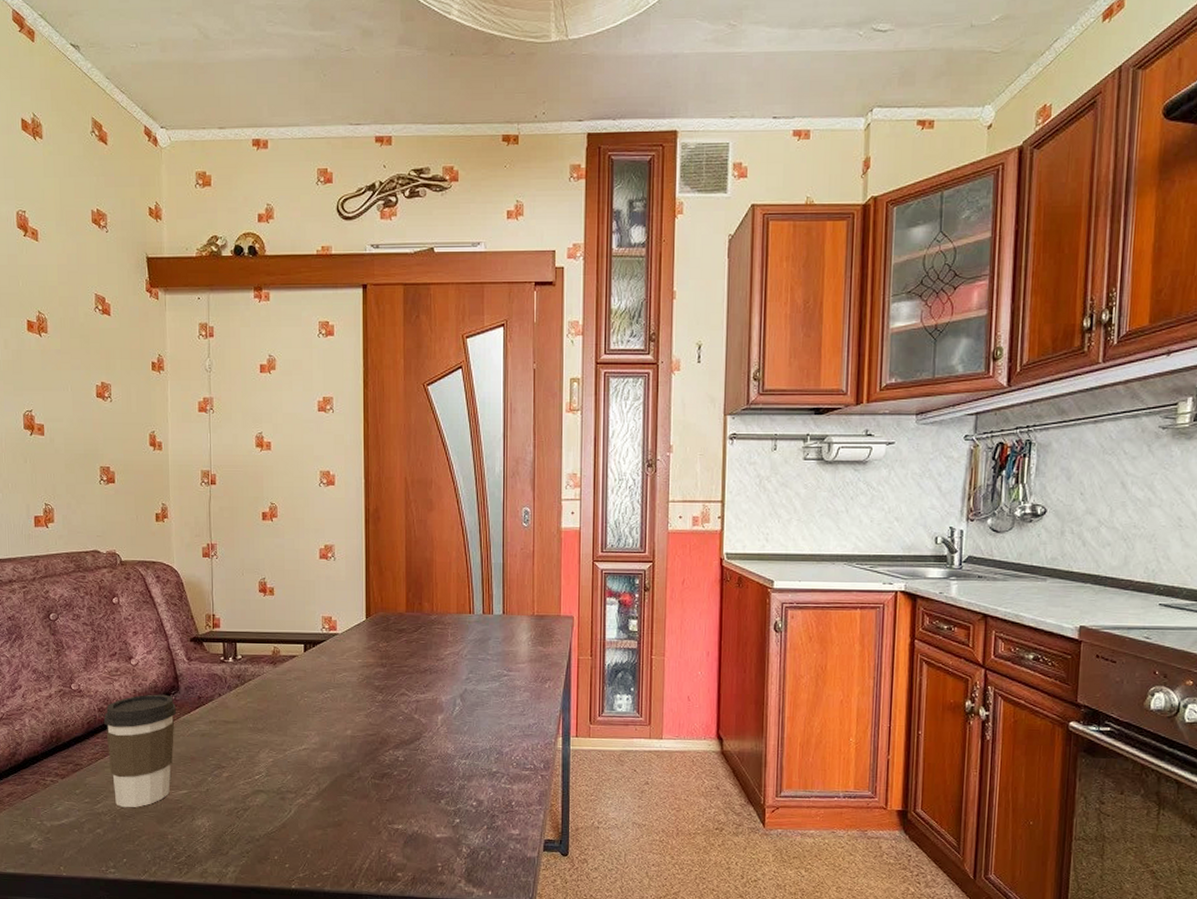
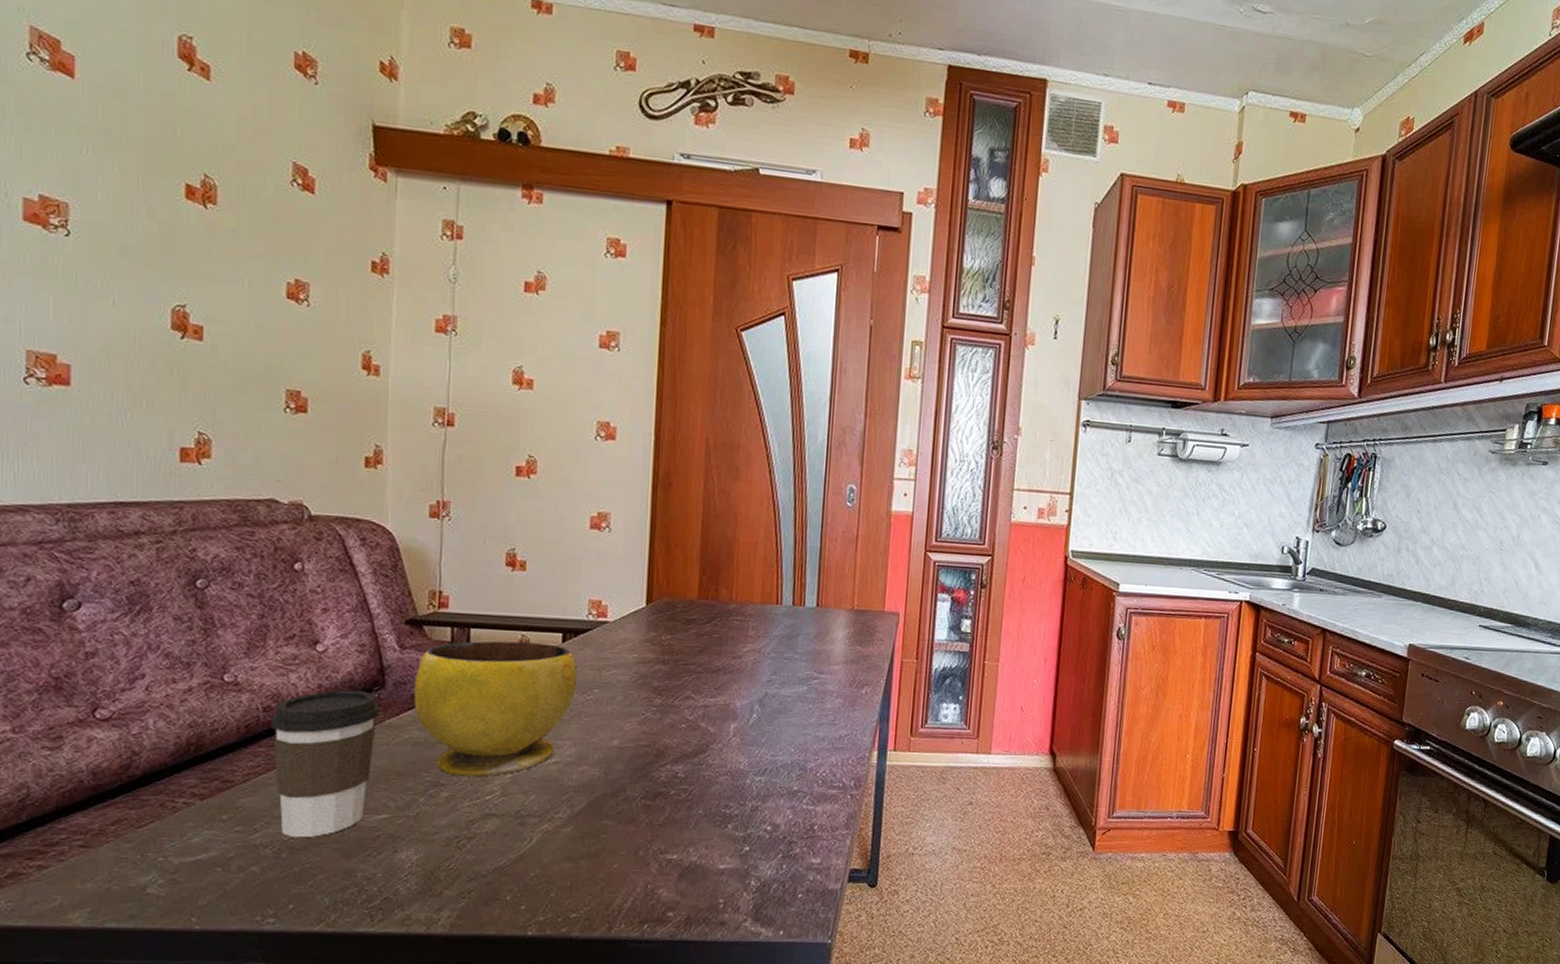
bowl: none [199,652,316,761] -> present [414,640,577,777]

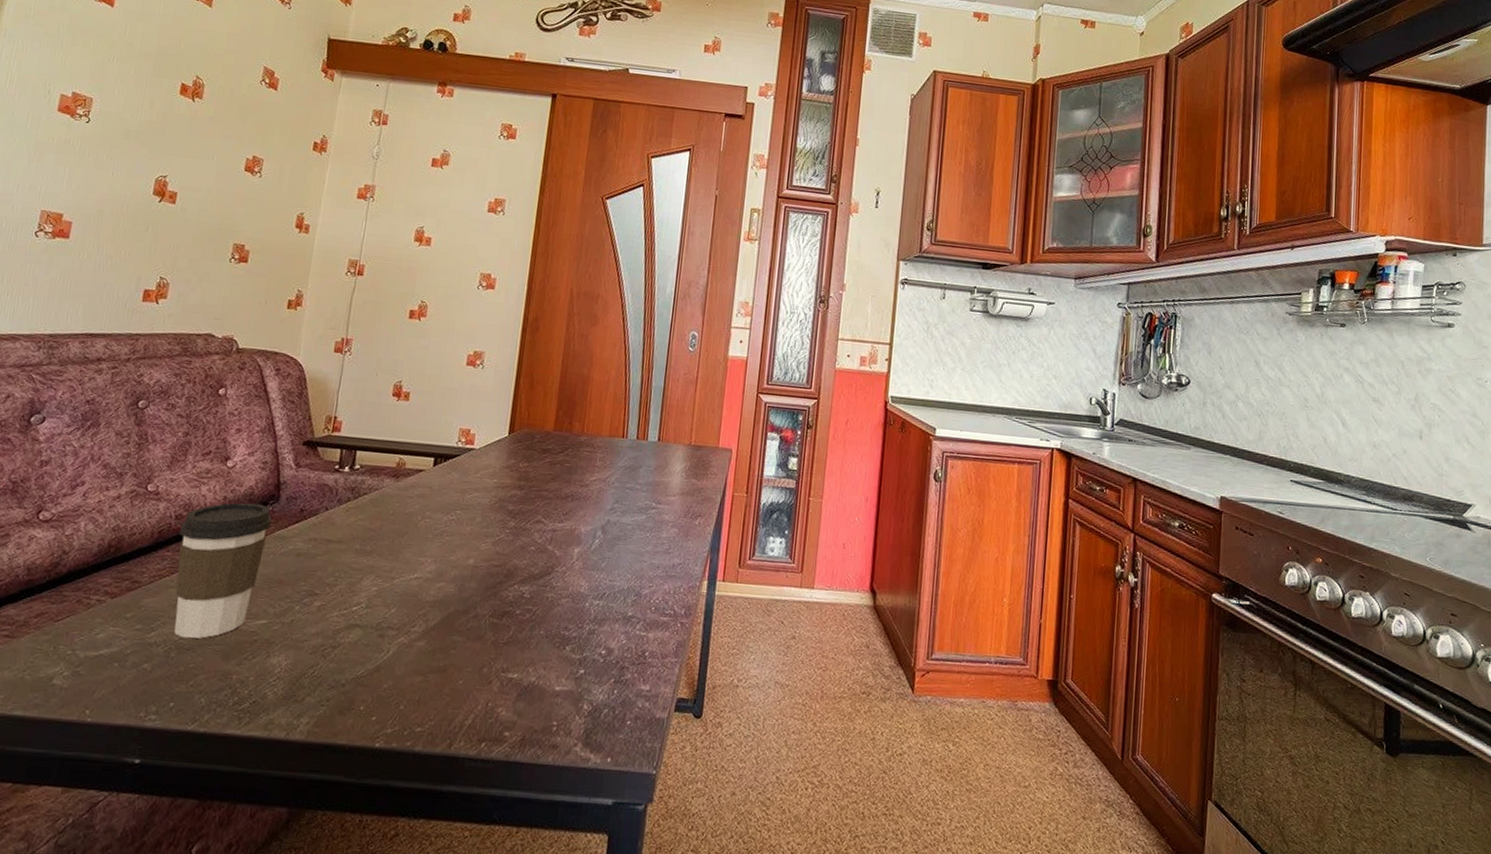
bowl: present [414,640,577,777] -> none [301,462,444,589]

